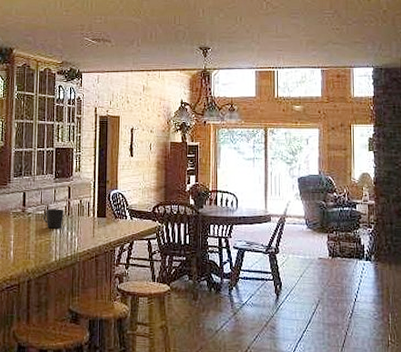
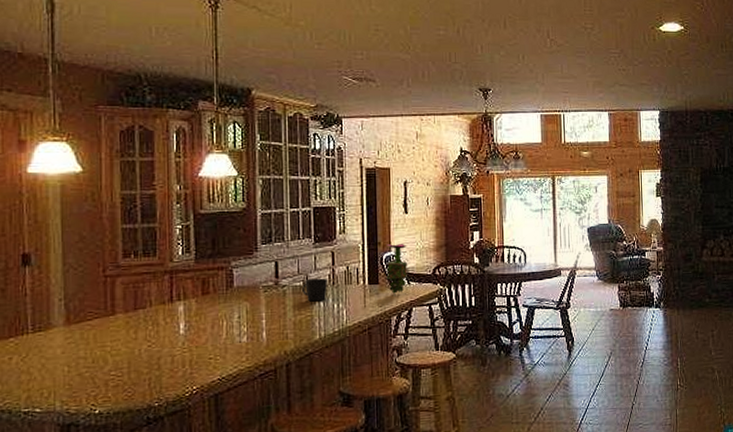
flower: none [112,183,132,227] -> present [386,244,408,294]

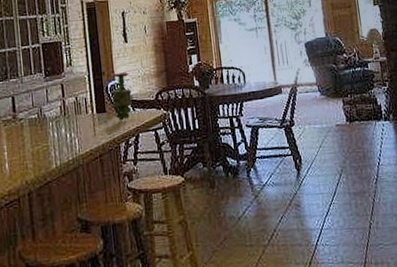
cup: present [302,278,327,302] -> none [37,109,60,133]

